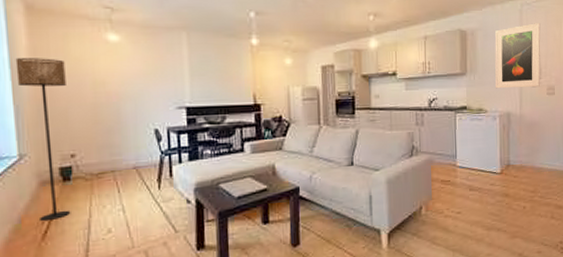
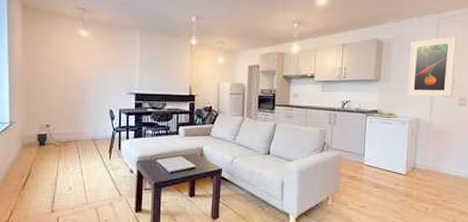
floor lamp: present [15,58,71,222] -> none [12,46,47,176]

